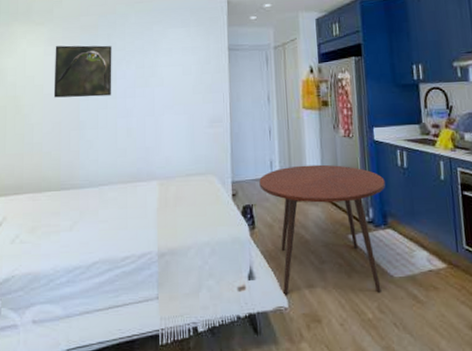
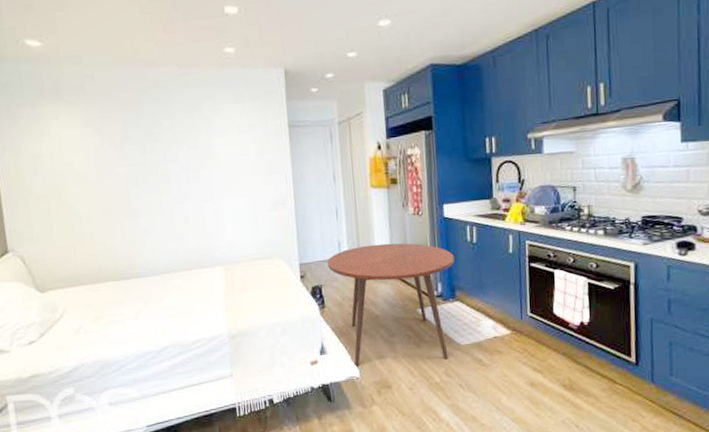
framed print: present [53,45,112,98] -> none [93,125,163,185]

